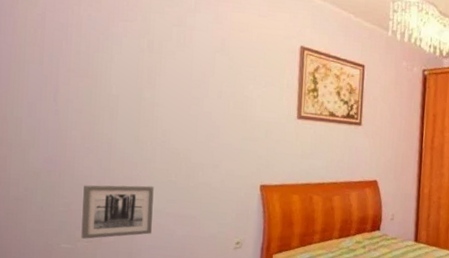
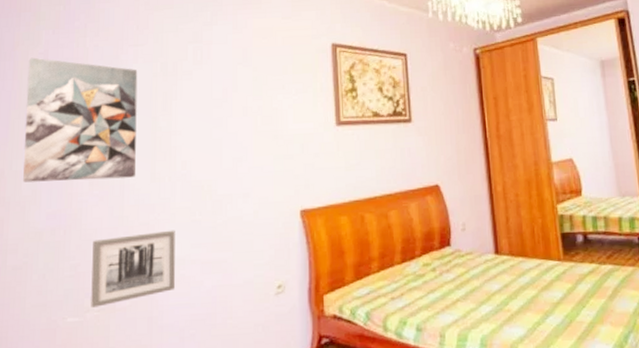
wall art: none [22,17,127,138] -> present [22,57,138,183]

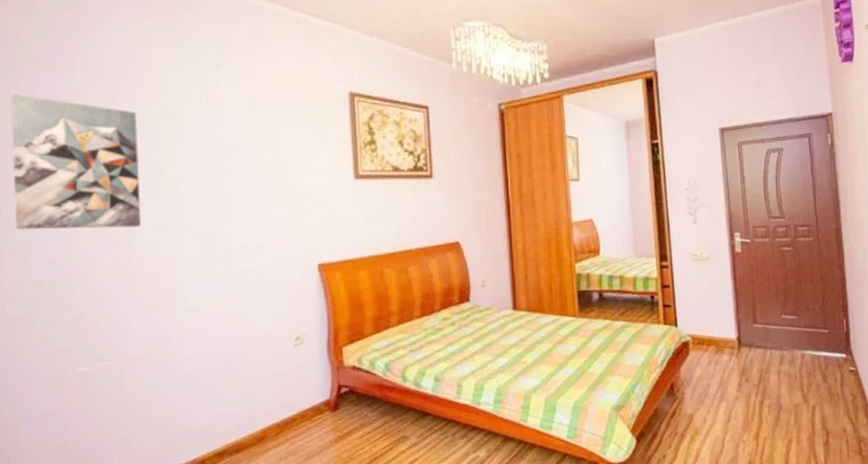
wall art: present [91,230,175,308] -> none [99,281,189,357]

